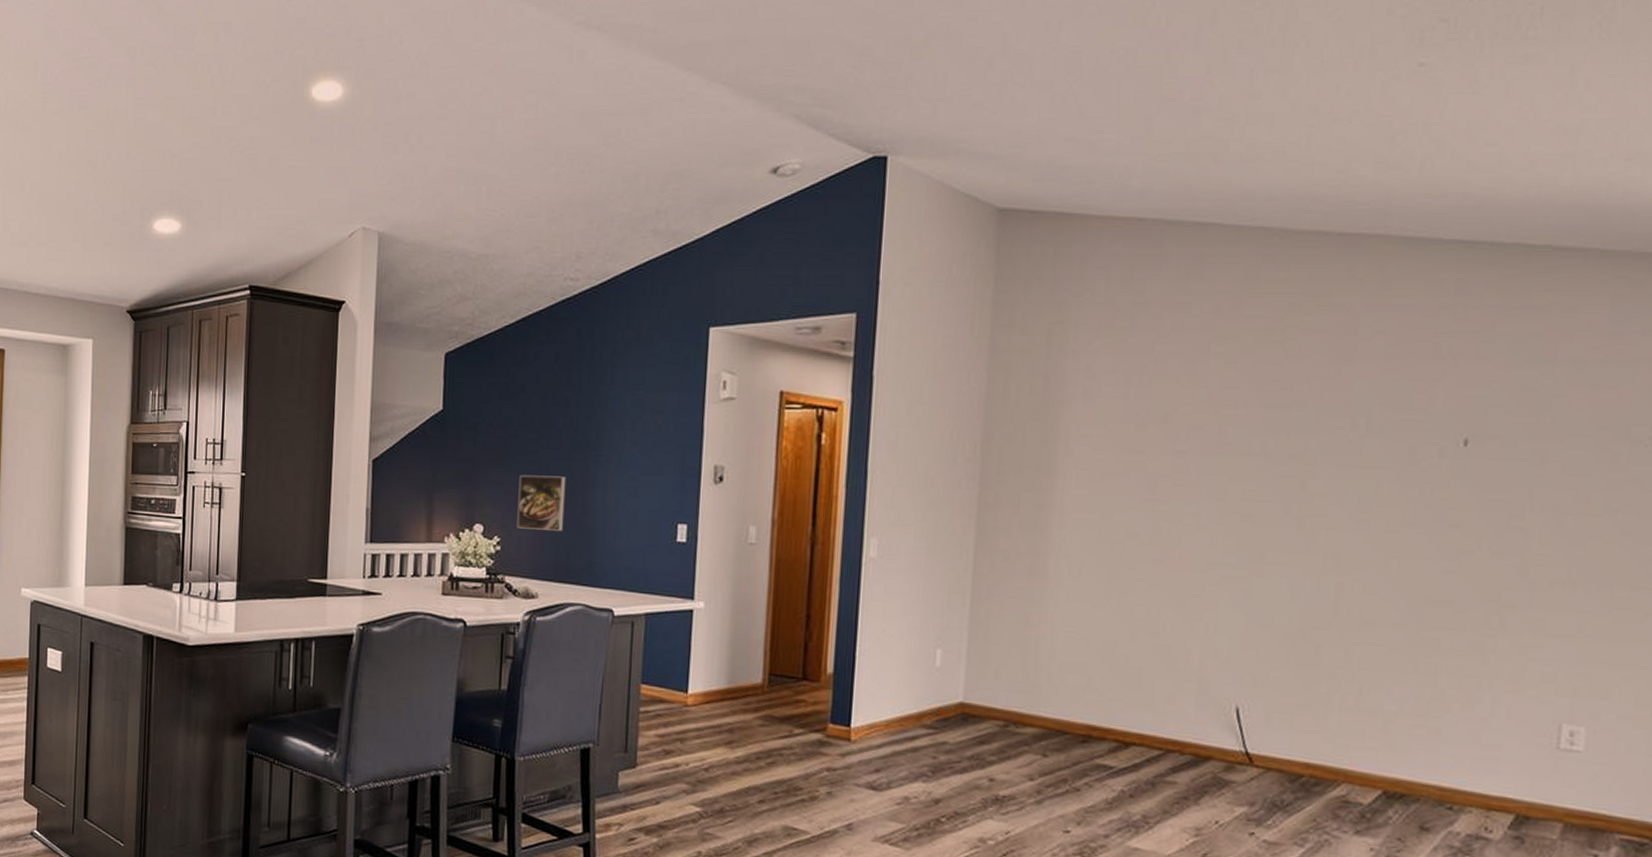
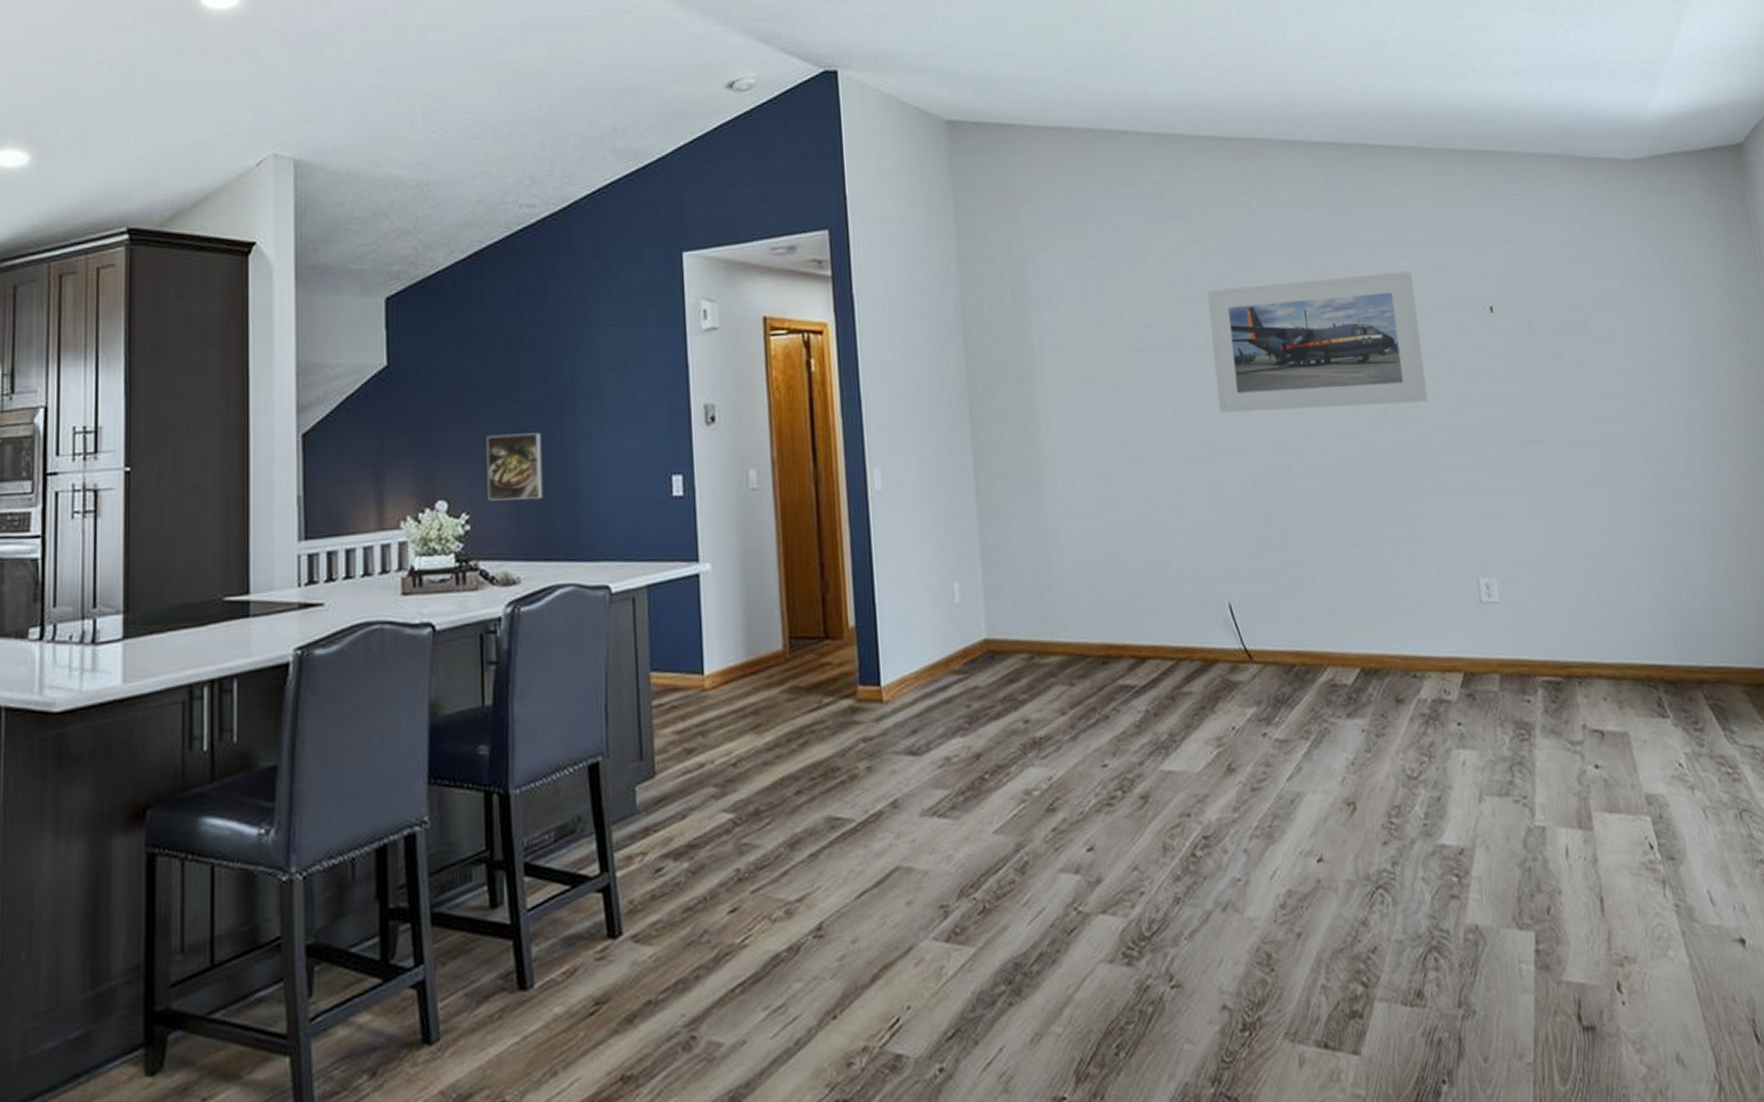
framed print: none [1264,390,1555,534] -> present [1206,271,1428,412]

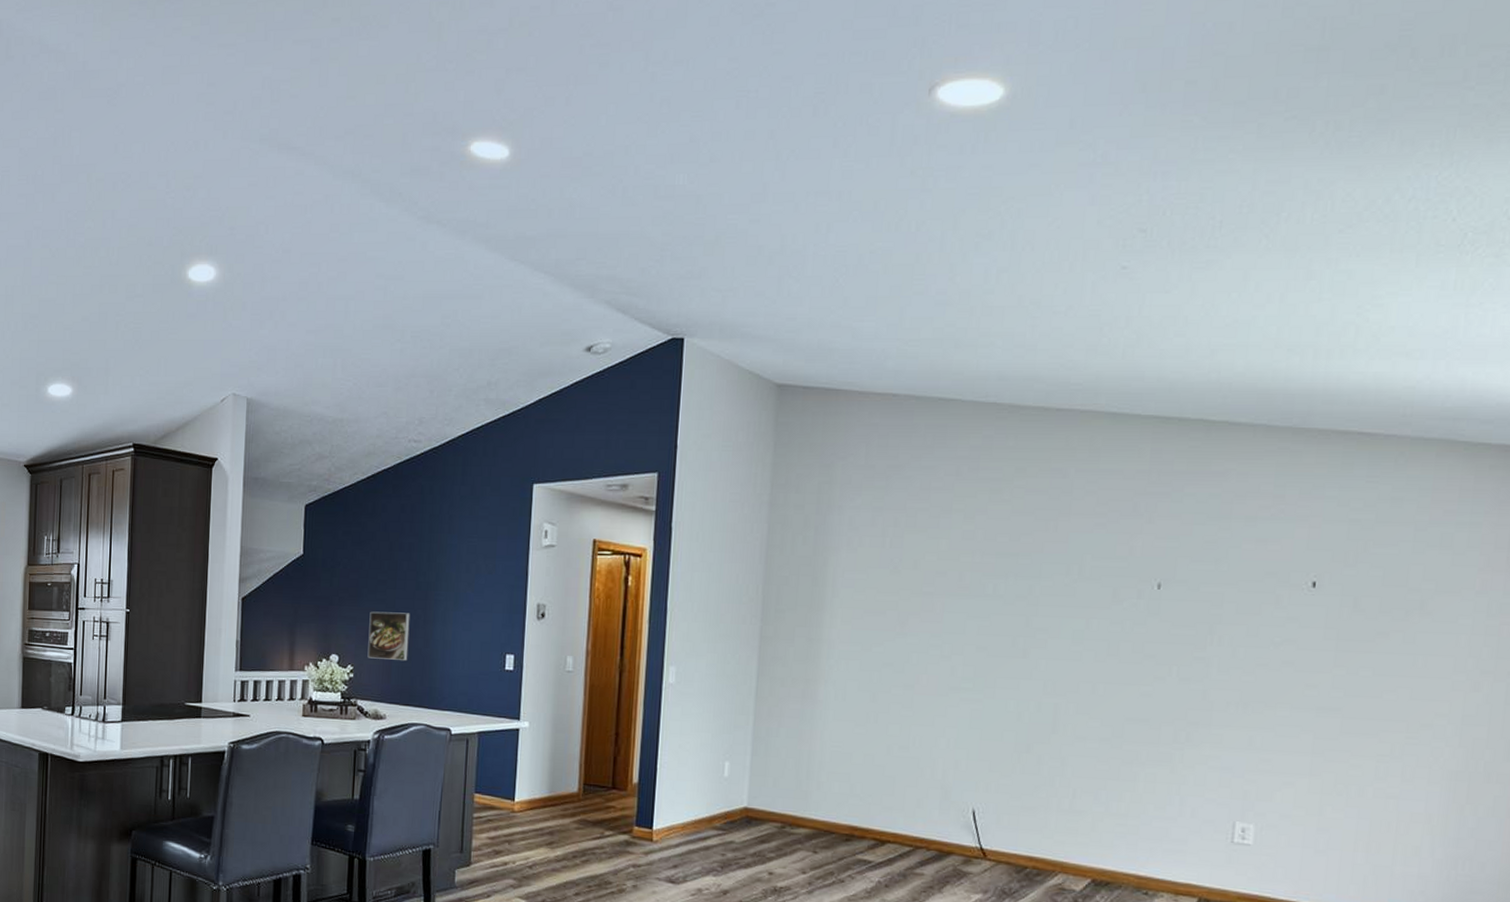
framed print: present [1206,271,1428,412] -> none [996,542,1231,663]

